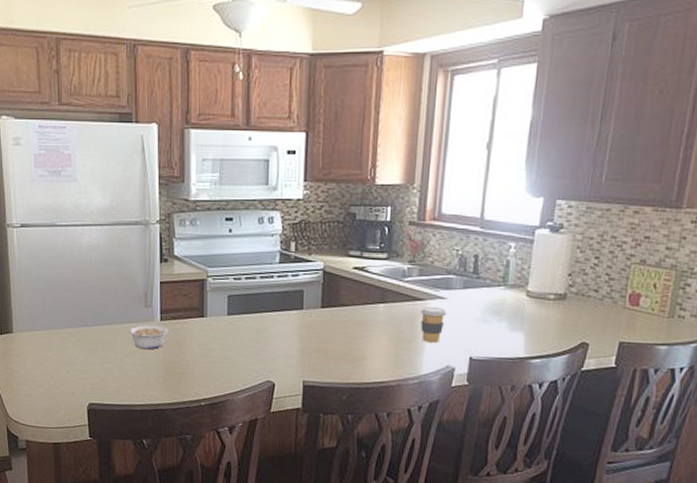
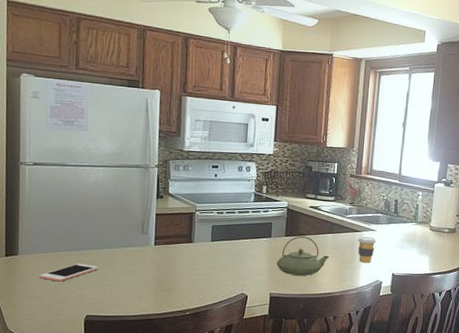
cell phone: none [36,343,100,364] -> present [39,264,99,282]
legume: present [129,324,168,350] -> none [127,248,161,269]
teapot: none [310,307,382,360] -> present [276,236,330,276]

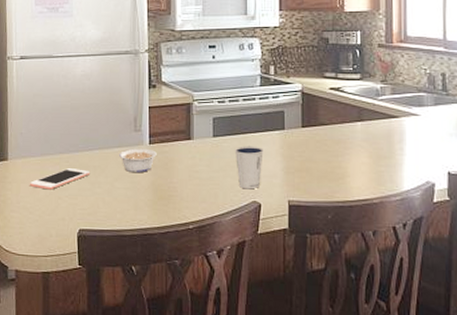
legume: none [127,248,161,269] -> present [119,148,157,173]
dixie cup: none [228,249,253,284] -> present [234,146,264,190]
teapot: present [276,236,330,276] -> none [293,127,361,178]
coffee cup: present [358,237,377,264] -> none [396,124,422,160]

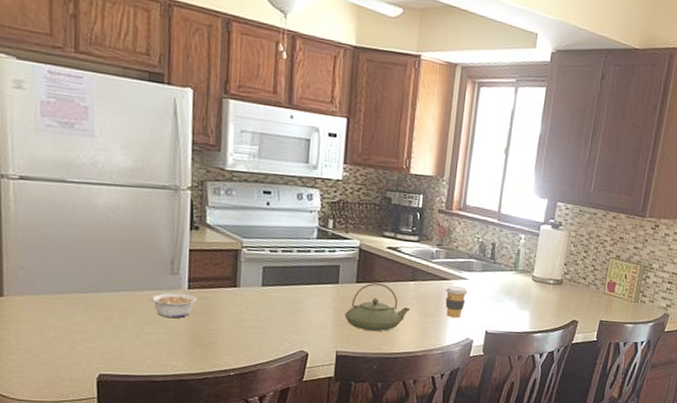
cell phone: present [29,168,91,190] -> none [33,309,115,332]
dixie cup: present [234,146,264,190] -> none [284,297,315,340]
teapot: none [293,127,361,178] -> present [344,283,411,332]
coffee cup: none [396,124,422,160] -> present [445,286,468,319]

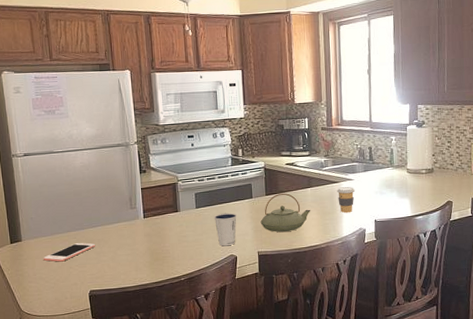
cell phone: none [33,309,115,332] -> present [43,243,96,262]
legume: present [151,292,197,319] -> none [119,222,151,242]
dixie cup: none [284,297,315,340] -> present [214,212,237,246]

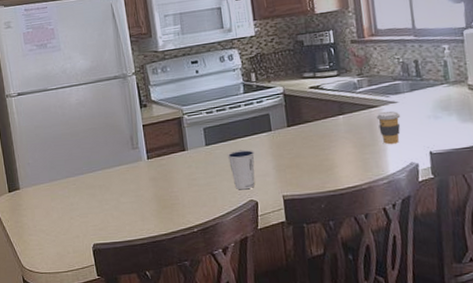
cell phone: present [43,243,96,262] -> none [42,189,97,212]
teapot: present [260,193,311,233] -> none [283,123,346,172]

